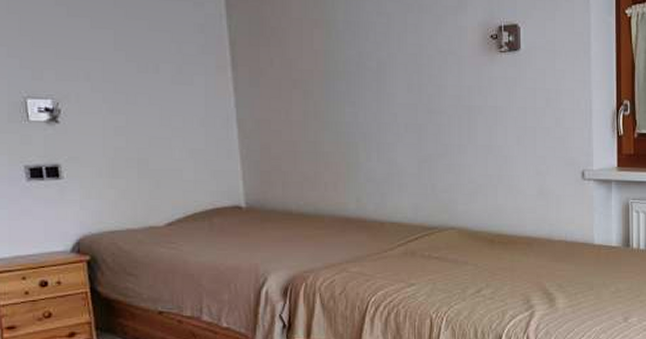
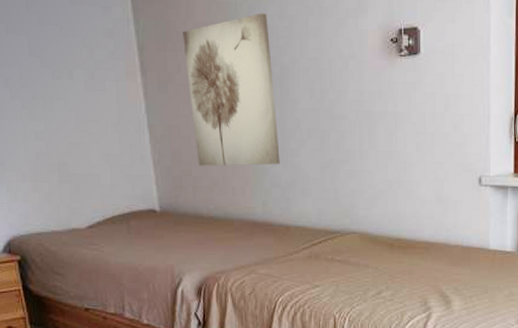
wall art: none [277,9,375,161] -> present [183,13,280,166]

